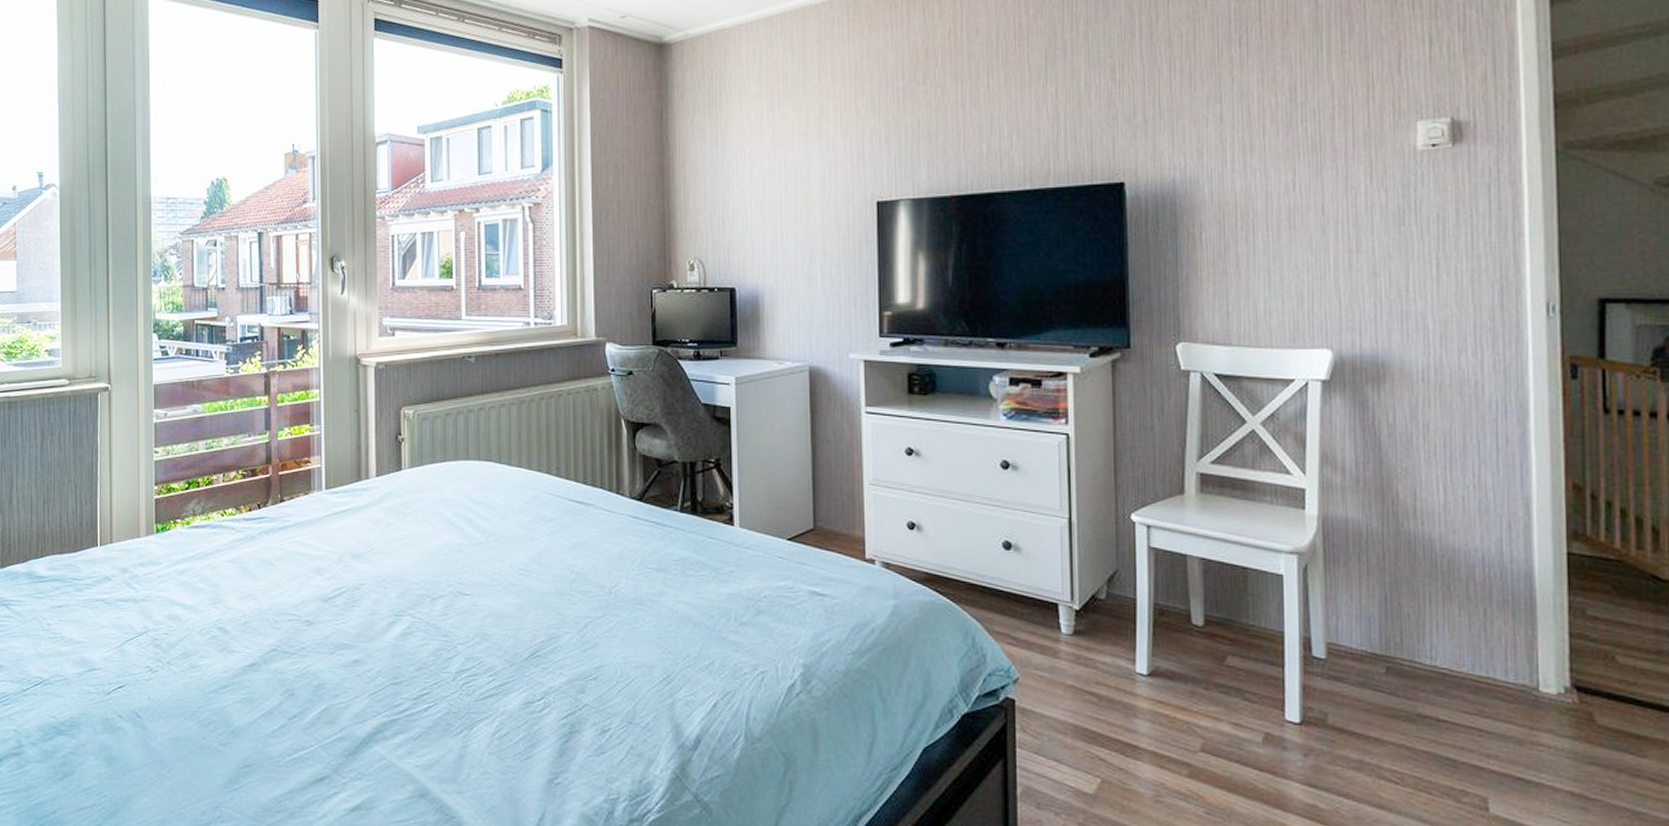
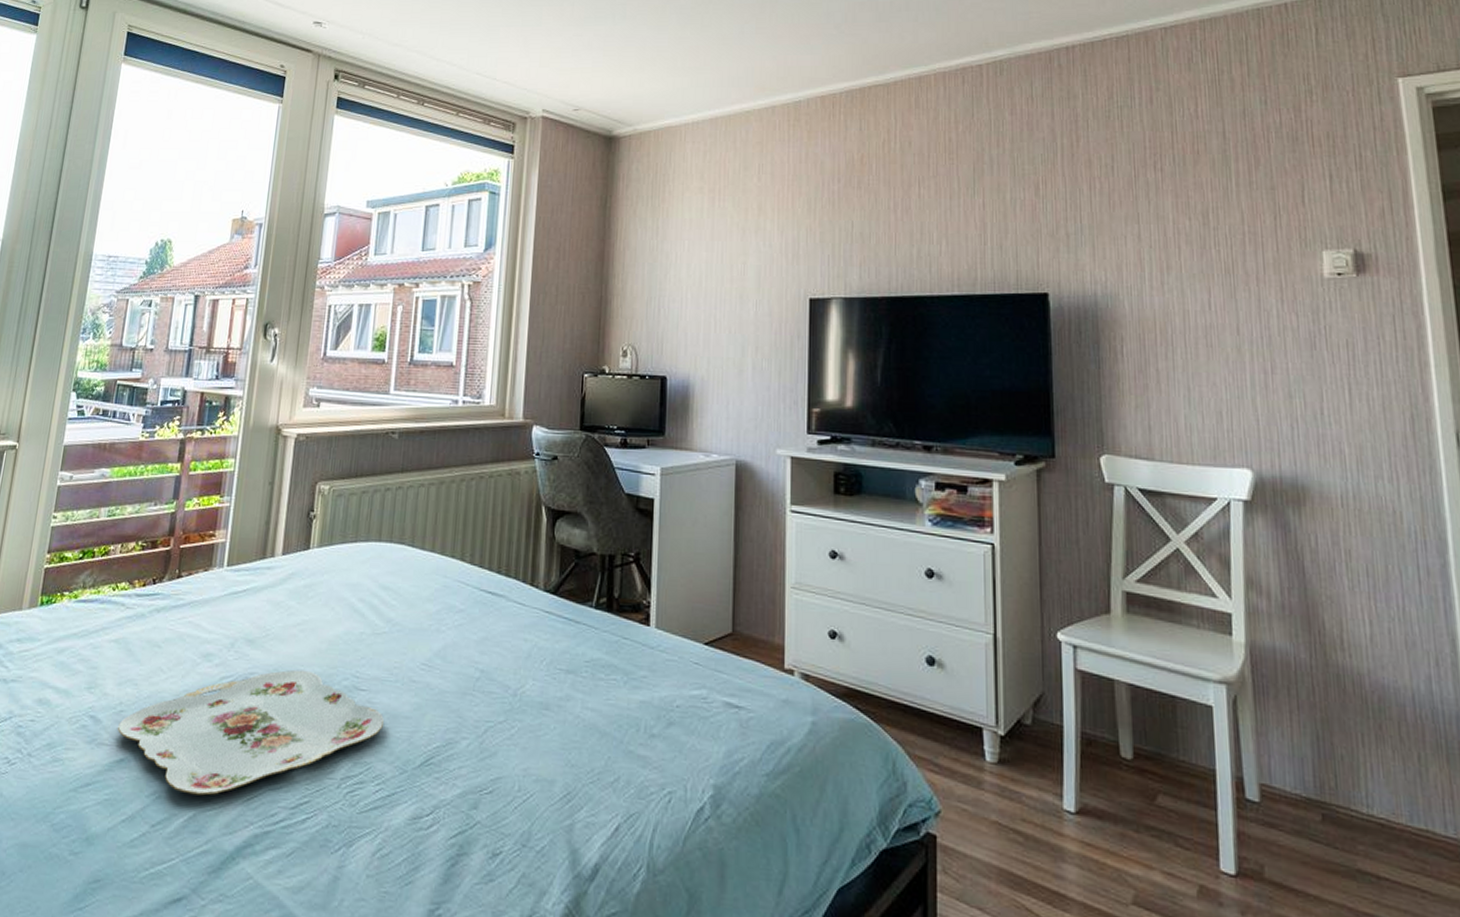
serving tray: none [244,579,489,692] -> present [117,669,384,796]

